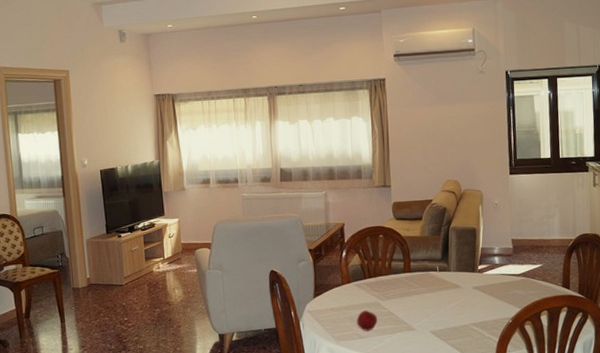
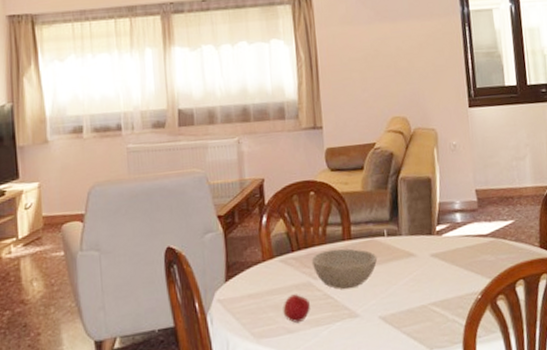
bowl: none [379,278,431,309] -> present [311,248,378,290]

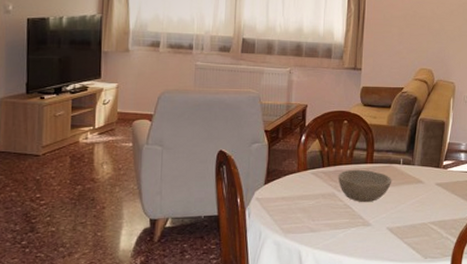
apple: present [283,294,310,323] -> none [309,201,332,224]

